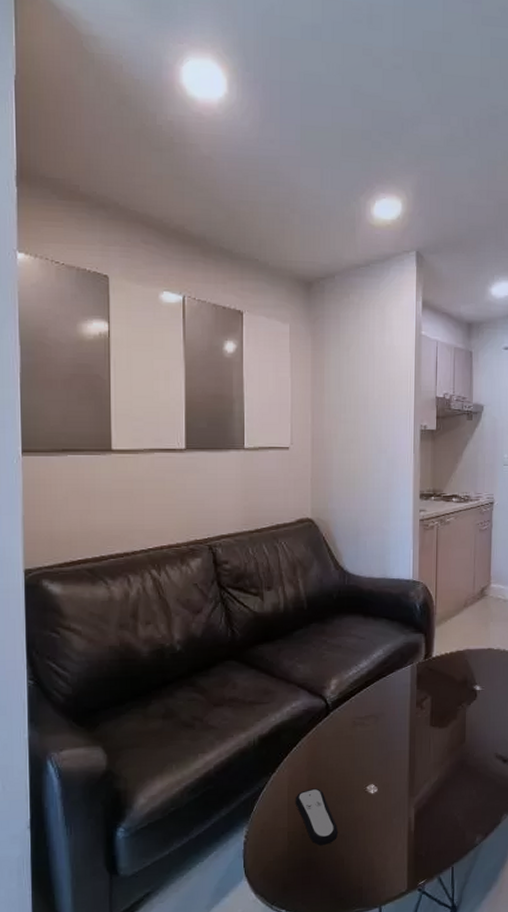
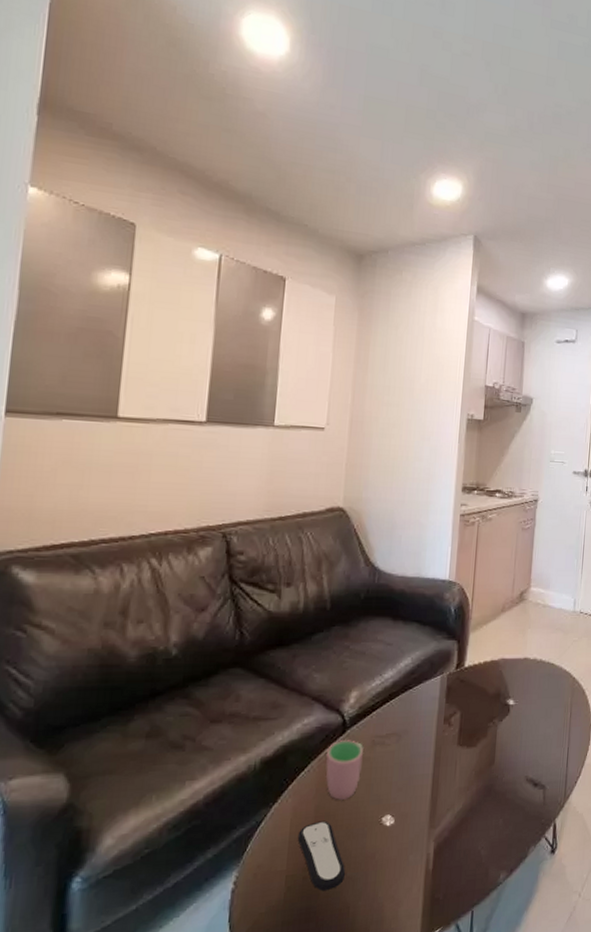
cup: none [314,720,346,771] -> present [325,739,363,800]

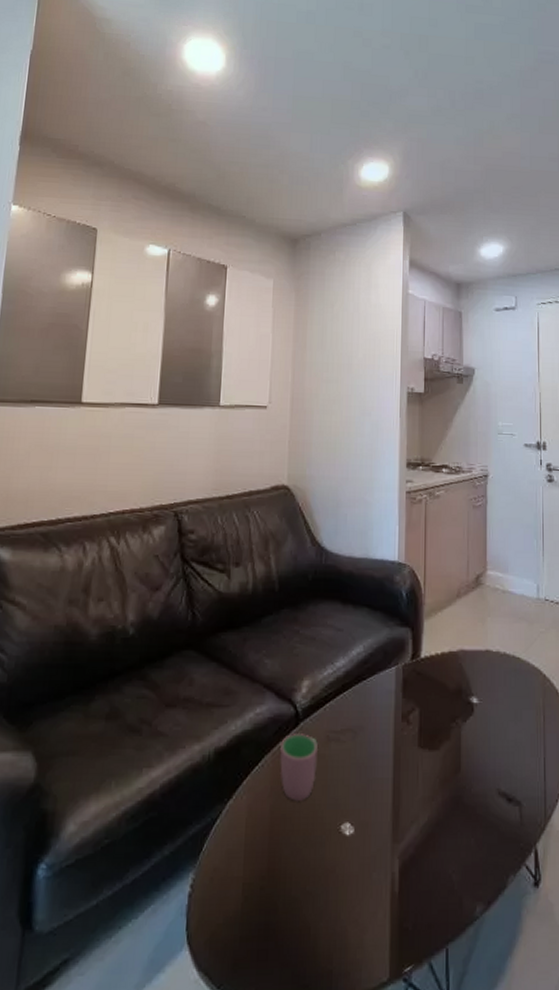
remote control: present [297,820,346,891] -> none [253,823,305,906]

